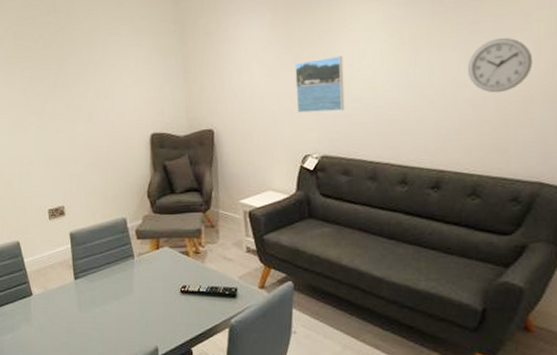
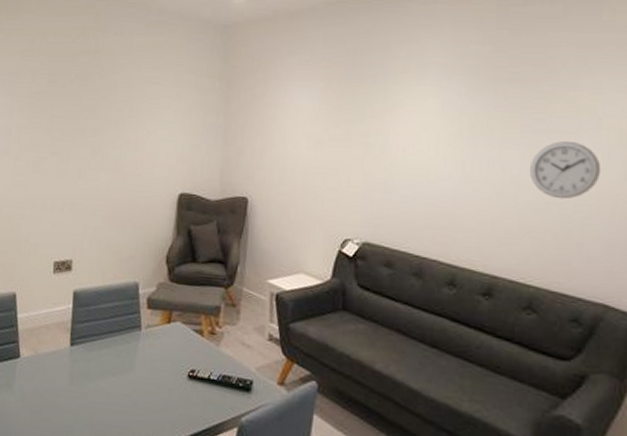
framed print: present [295,56,345,113] -> none [341,137,396,195]

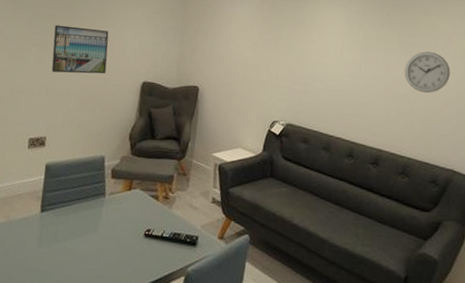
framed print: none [74,129,138,186] -> present [51,25,109,74]

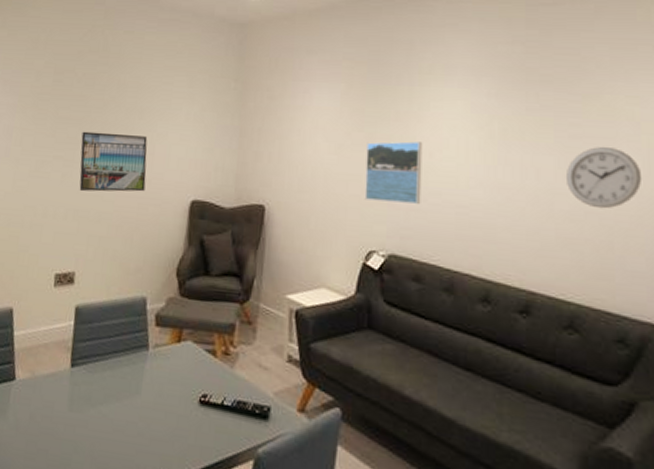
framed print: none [271,42,313,88] -> present [364,141,423,204]

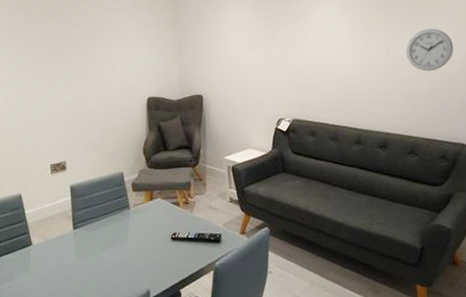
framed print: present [79,131,148,192] -> none [54,52,111,99]
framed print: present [364,141,423,204] -> none [271,37,312,83]

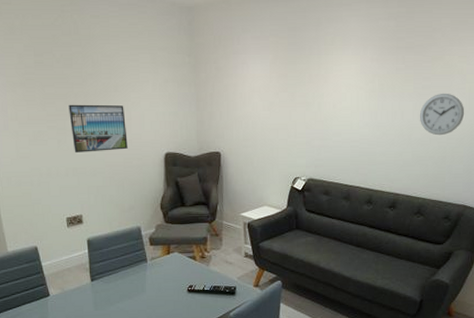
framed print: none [54,52,111,99] -> present [68,104,128,152]

